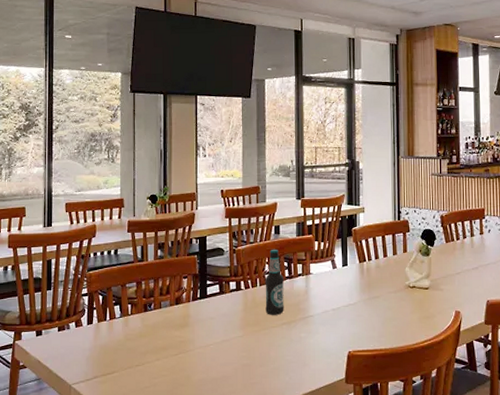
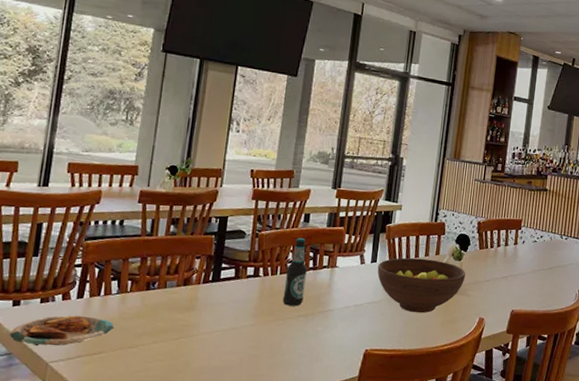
plate: none [36,340,122,371] -> present [9,315,115,347]
fruit bowl: none [349,257,436,312] -> present [377,257,466,314]

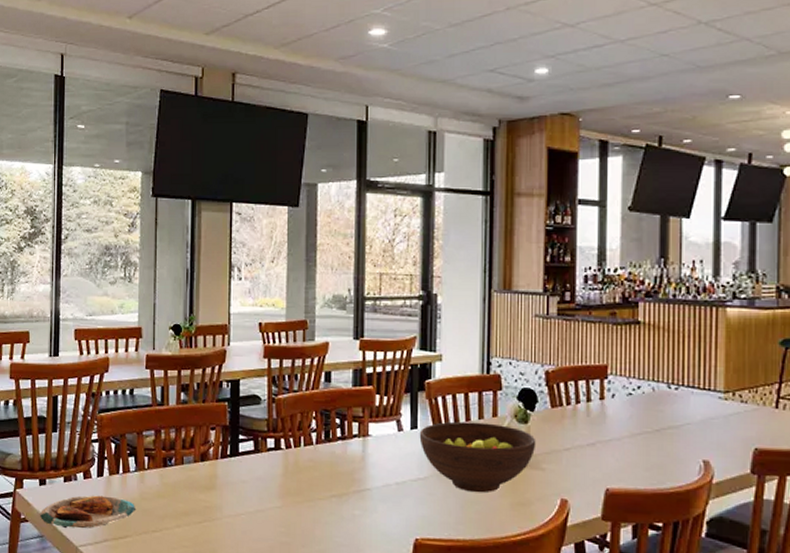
bottle: present [282,237,307,306] -> none [310,401,334,485]

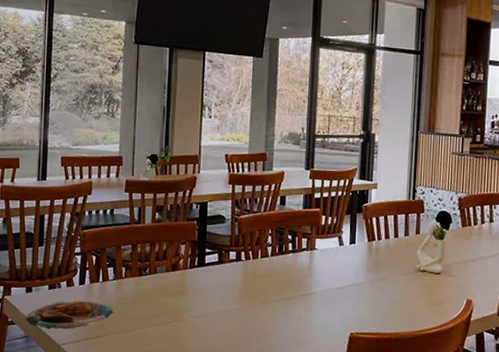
fruit bowl: present [419,421,536,493] -> none [356,238,450,296]

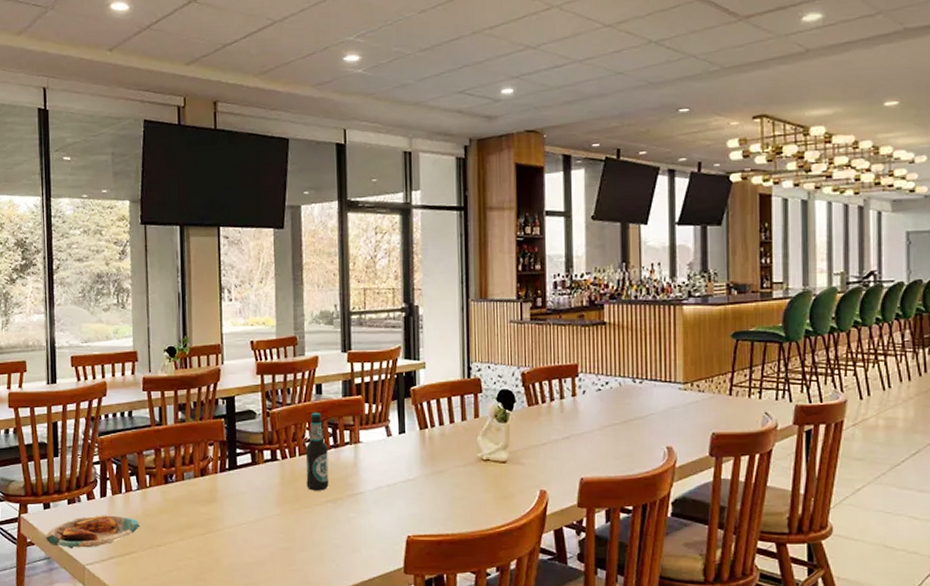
bottle: none [265,220,287,290] -> present [305,412,329,491]

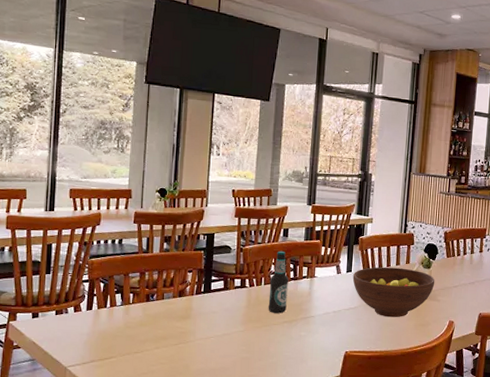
plate: present [45,515,141,549] -> none [31,325,121,353]
fruit bowl: none [407,424,516,490] -> present [352,267,435,318]

